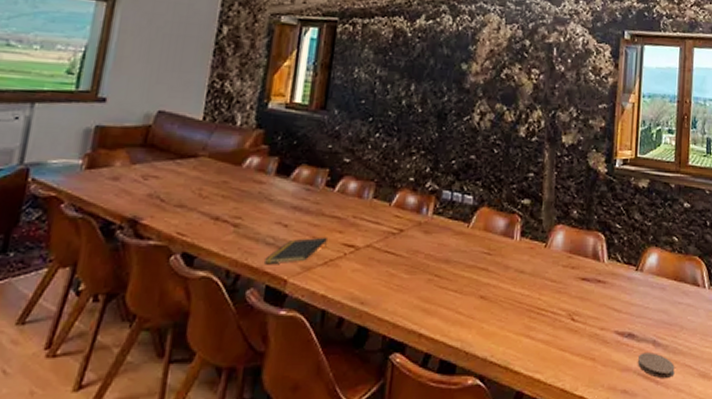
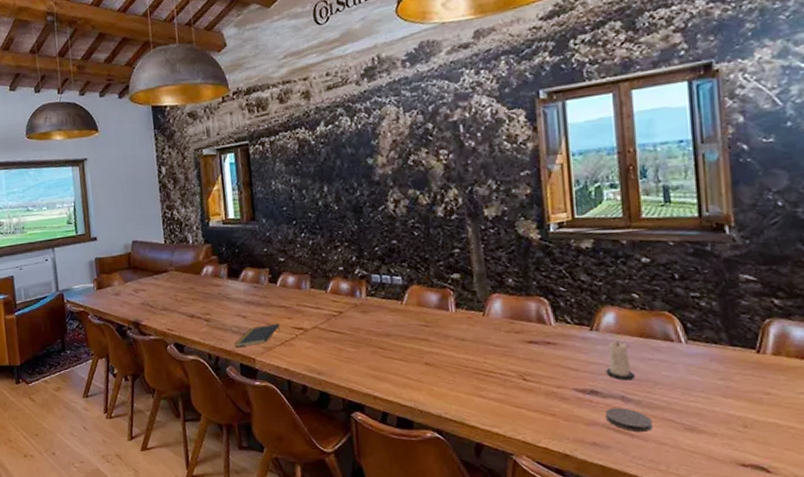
candle: none [644,283,666,324] -> present [606,341,634,381]

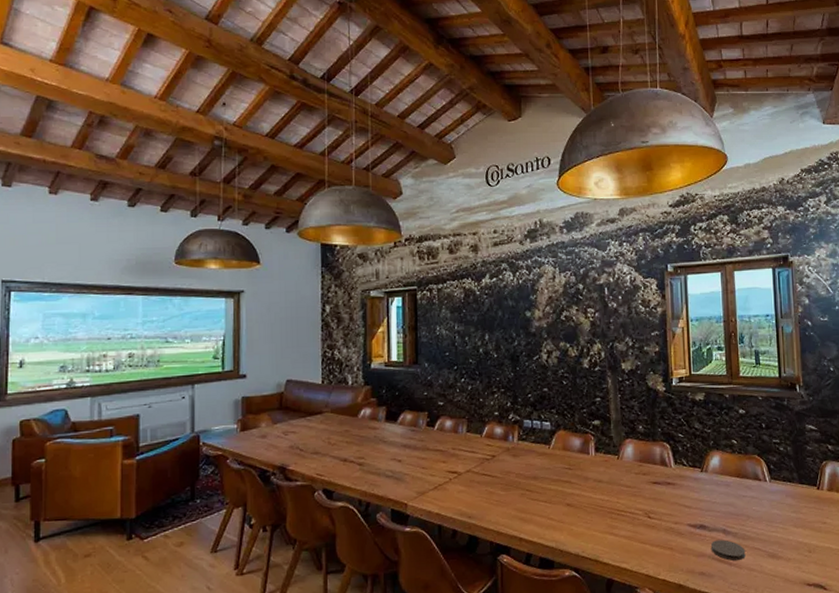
notepad: present [235,323,280,347] -> none [387,467,434,492]
candle: present [606,341,634,381] -> none [712,481,733,516]

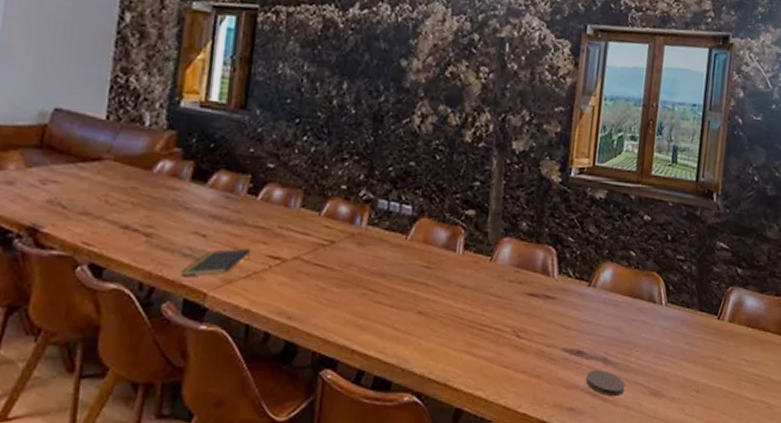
notepad: none [387,467,434,492] -> present [182,248,250,276]

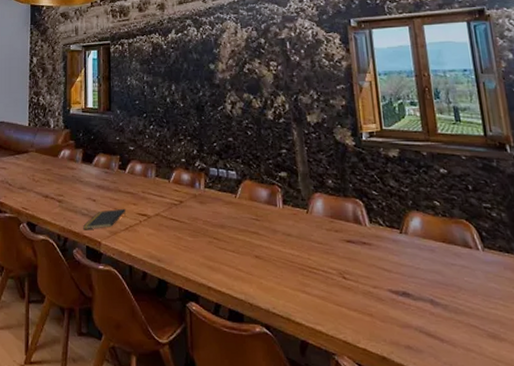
coaster: present [585,370,625,397] -> none [417,311,460,338]

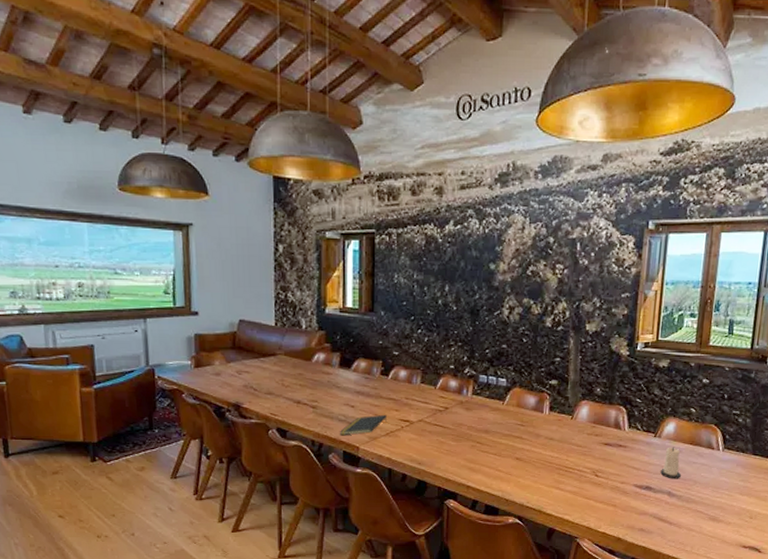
candle: none [415,245,441,284] -> present [660,447,681,479]

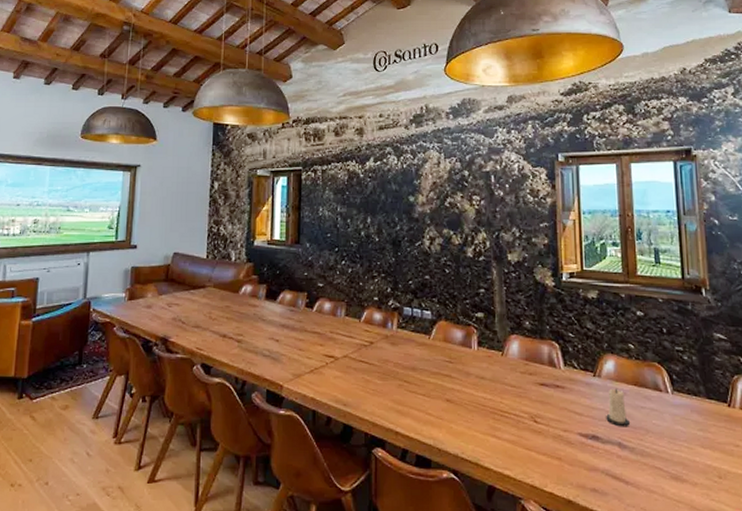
notepad: present [340,414,387,435] -> none [264,349,311,372]

